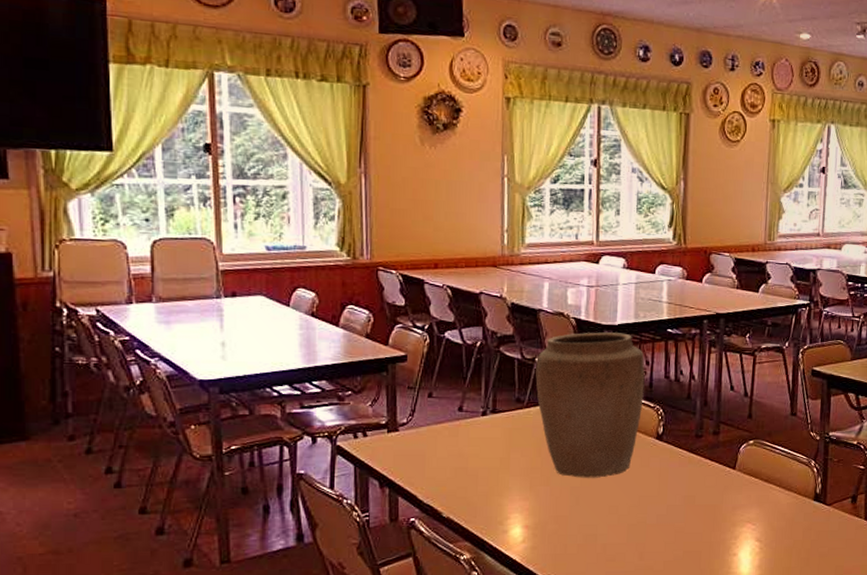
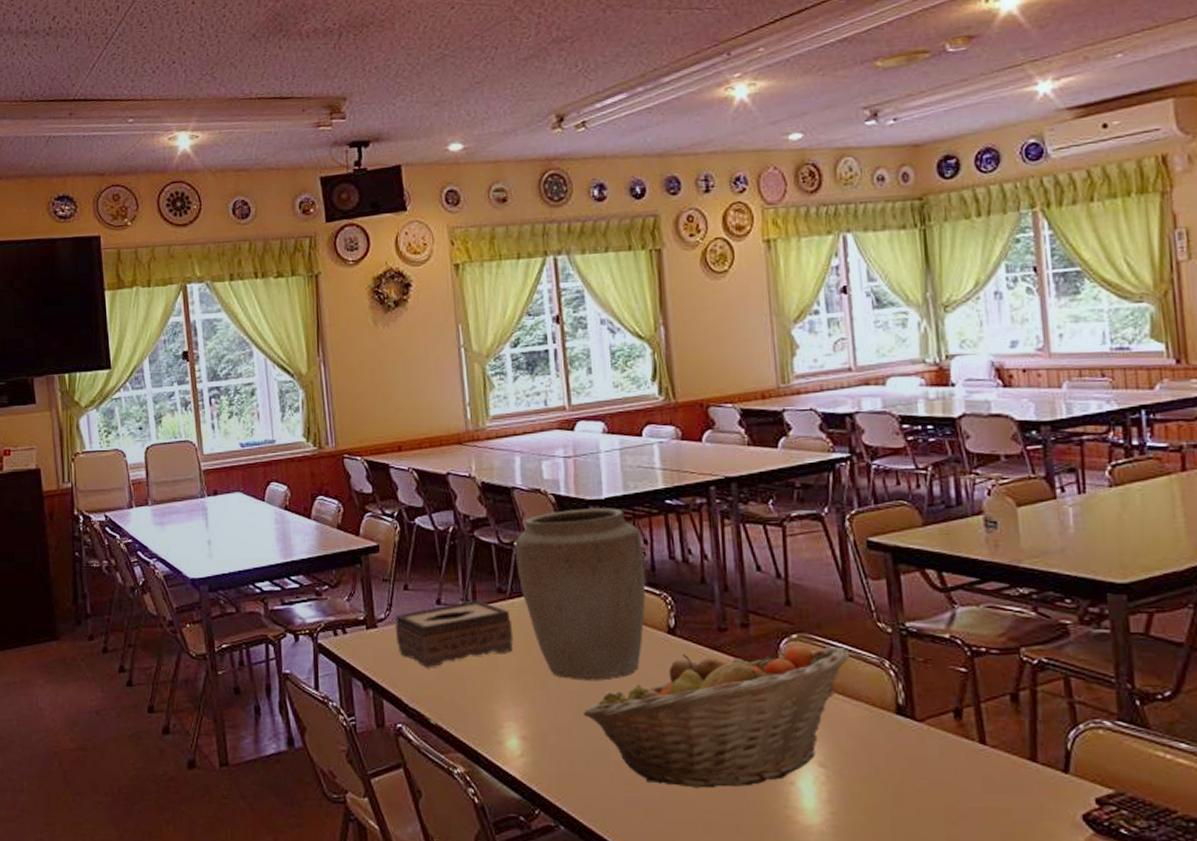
tissue box: none [416,408,527,468] -> present [394,600,514,668]
fruit basket: none [579,449,789,562] -> present [582,645,851,789]

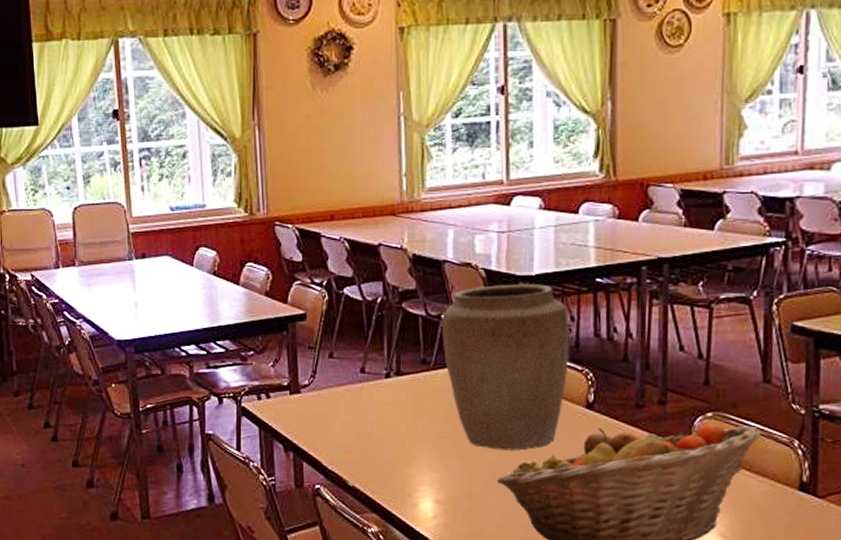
tissue box: present [394,600,514,668] -> none [318,369,434,434]

